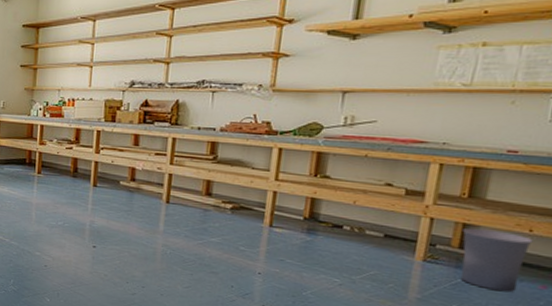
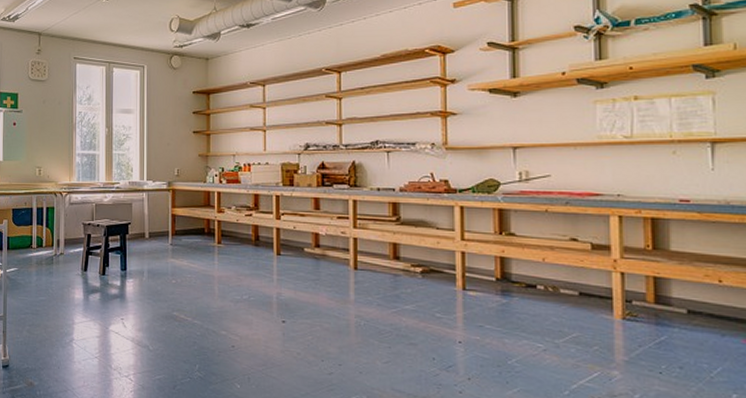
waste bin: present [459,227,534,292] -> none [654,281,725,349]

